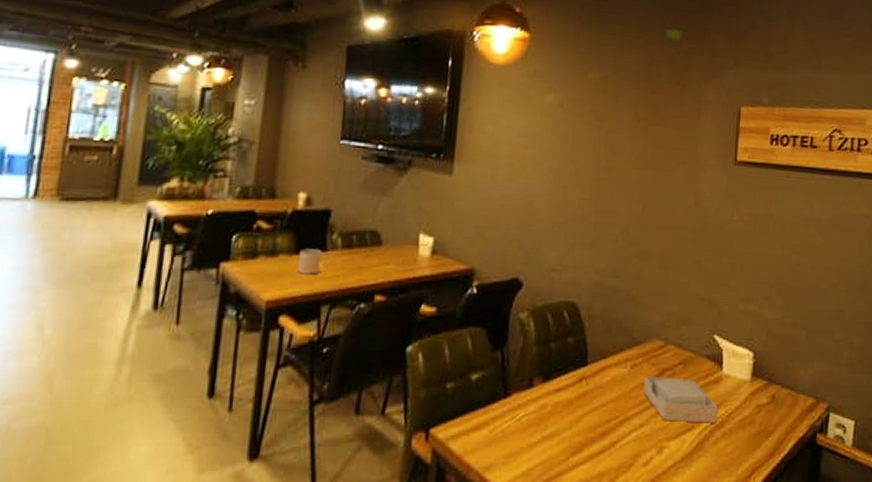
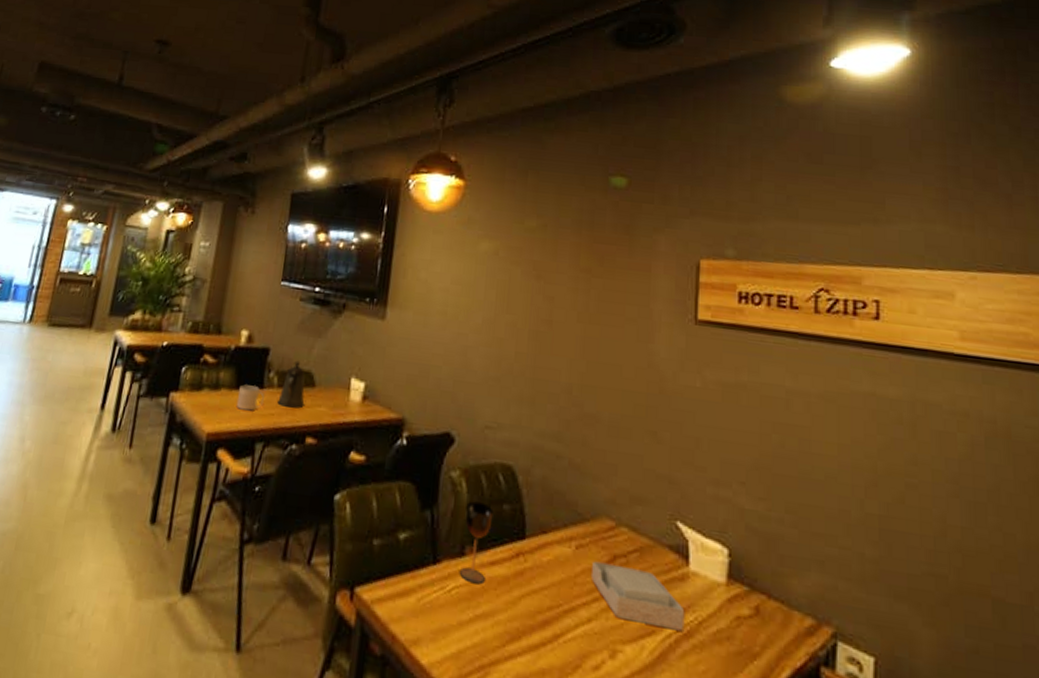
coffee pot: none [342,220,372,268] -> present [277,360,306,409]
wineglass: none [528,338,559,410] -> present [459,501,493,584]

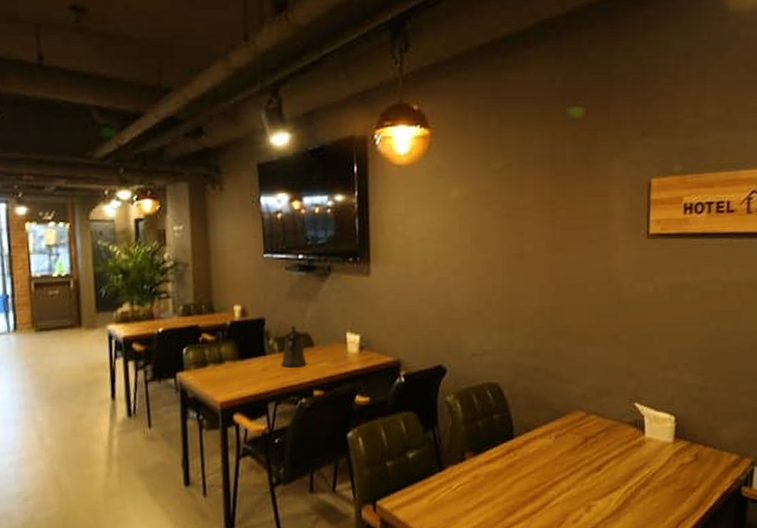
mug: present [236,384,265,411] -> none [242,354,269,377]
wineglass: present [459,501,493,584] -> none [461,417,486,480]
napkin holder: present [592,561,685,632] -> none [569,444,642,483]

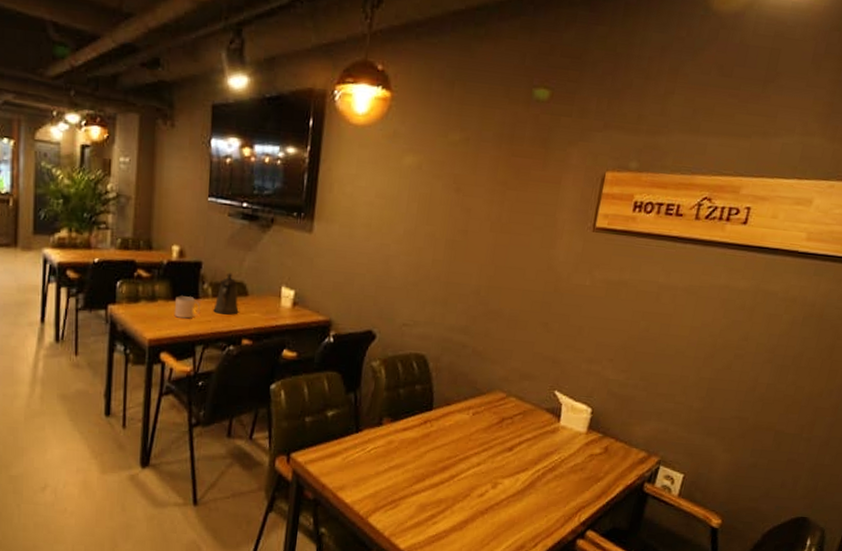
mug: none [242,354,269,377] -> present [174,296,201,319]

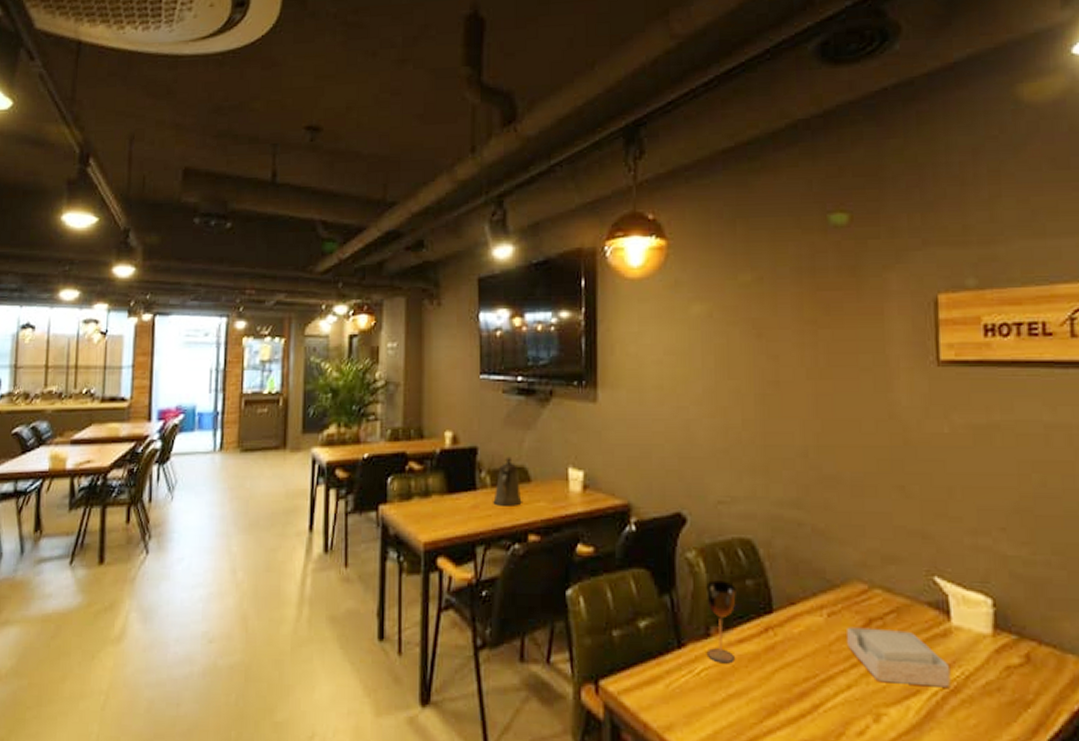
mug: present [174,296,201,319] -> none [450,488,480,515]
wineglass: none [377,384,407,445] -> present [706,580,736,664]
napkin holder: none [483,423,553,467] -> present [847,627,951,688]

